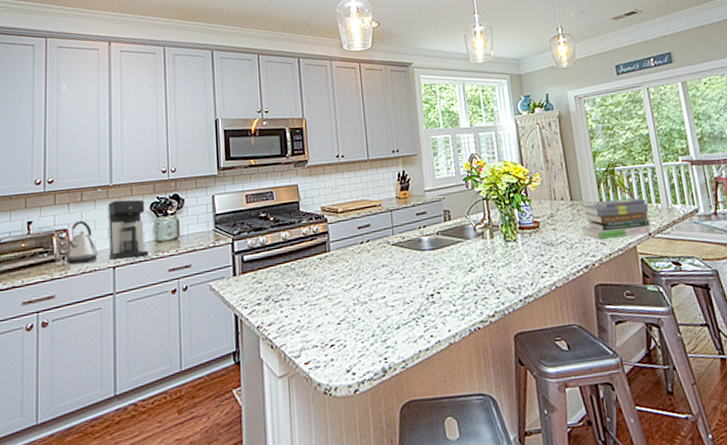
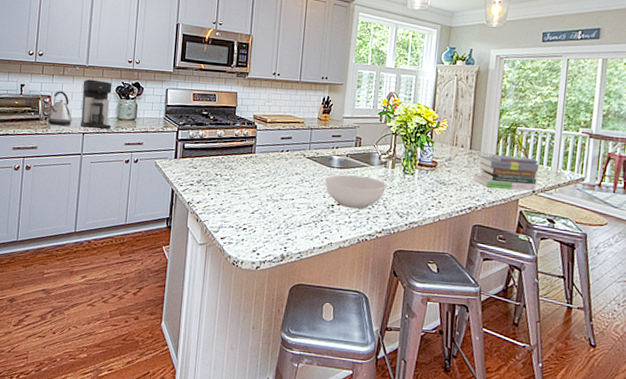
bowl: none [416,253,489,294] -> present [324,174,386,209]

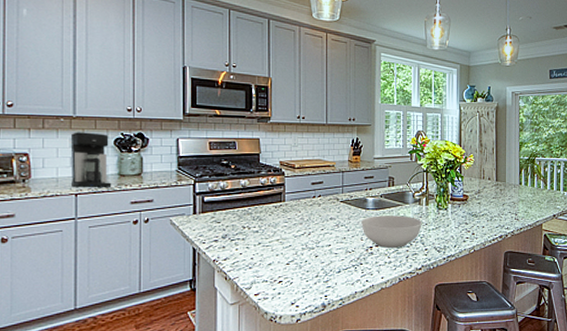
kettle: present [47,91,72,127] -> none [26,147,60,188]
books: present [472,154,539,191] -> none [501,185,557,215]

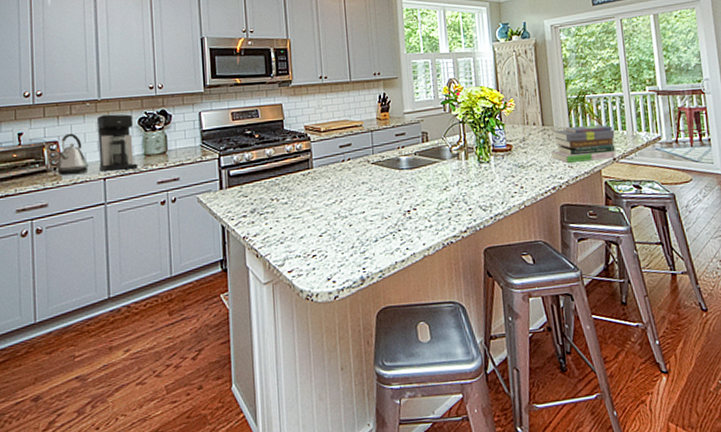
kettle: none [26,147,60,188] -> present [57,133,89,176]
bowl: present [360,215,422,248] -> none [395,173,463,211]
books: none [501,185,557,215] -> present [550,125,616,163]

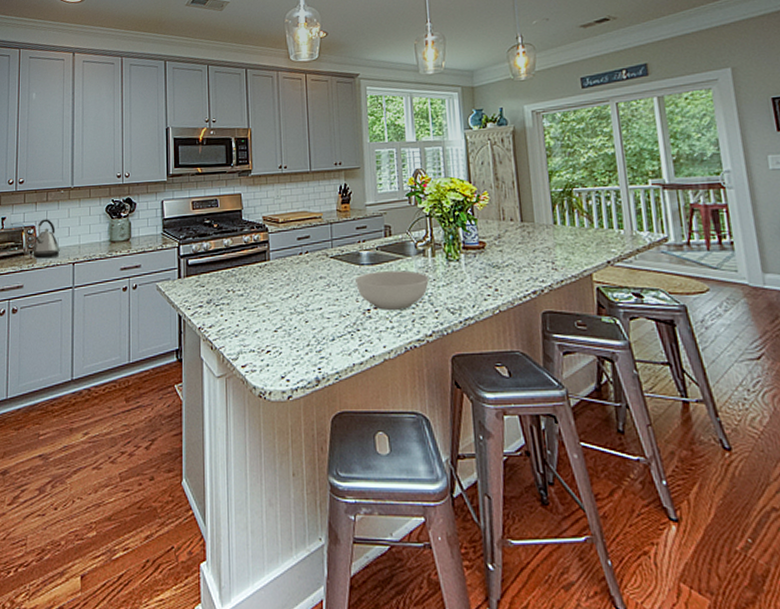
coffee maker: present [96,114,138,173] -> none [69,201,104,257]
bowl: none [395,173,463,211] -> present [354,270,429,310]
books: present [550,125,616,163] -> none [530,222,611,264]

